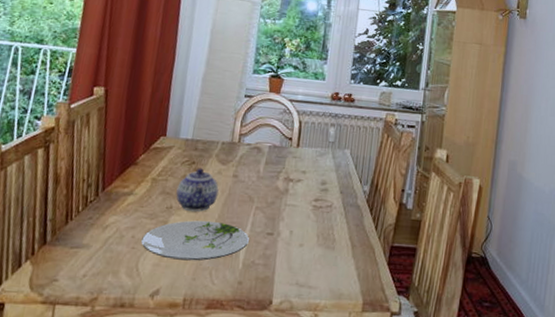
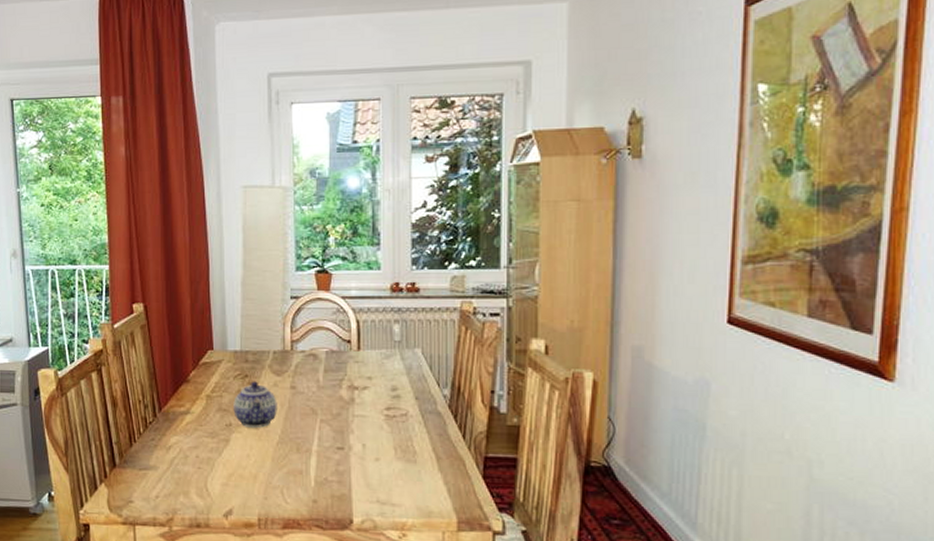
plate: present [141,220,249,261] -> none [206,437,318,480]

